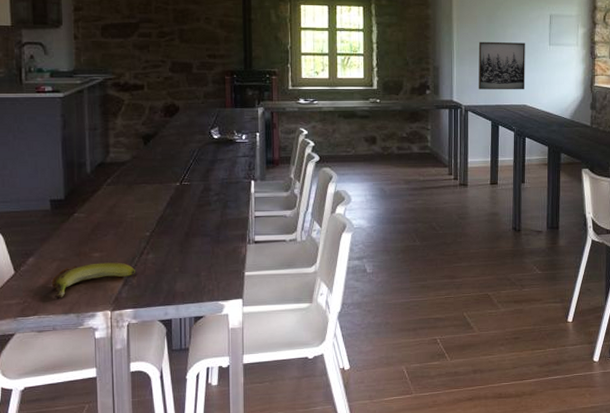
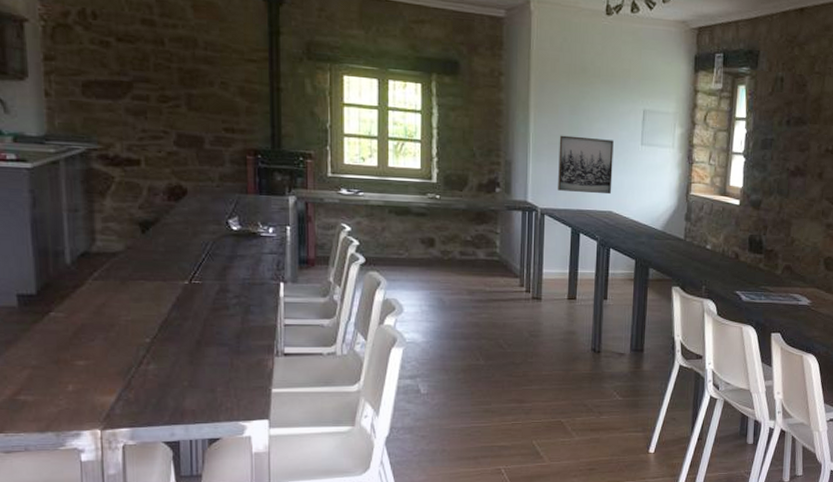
banana: present [51,261,135,299] -> none [21,371,132,413]

